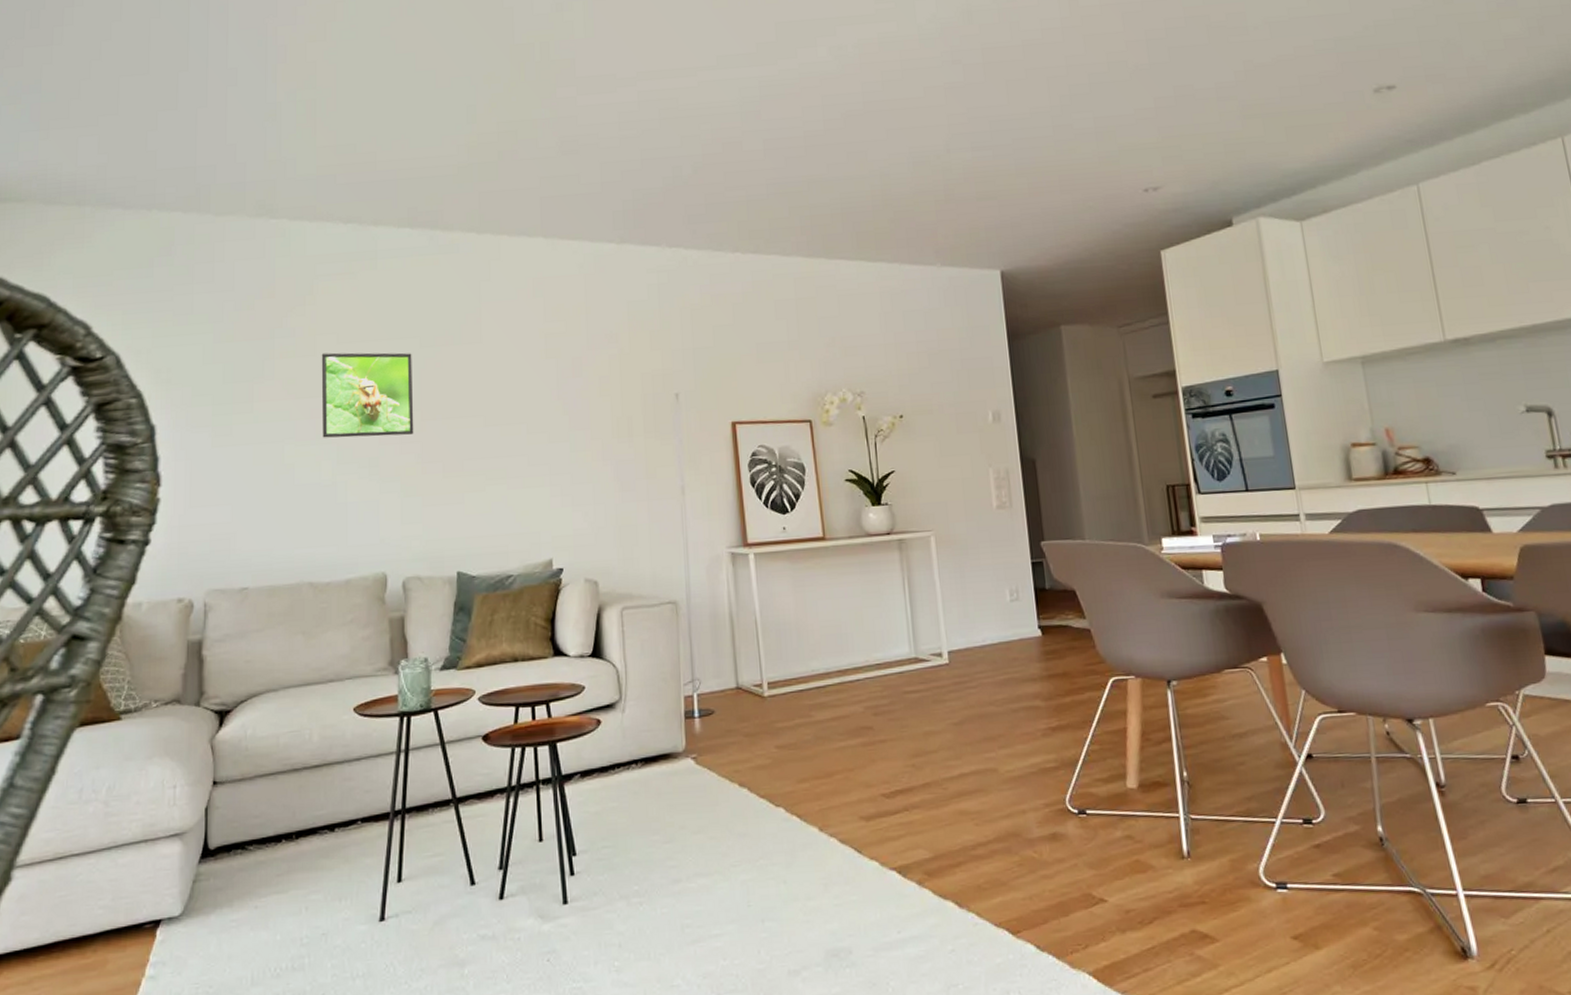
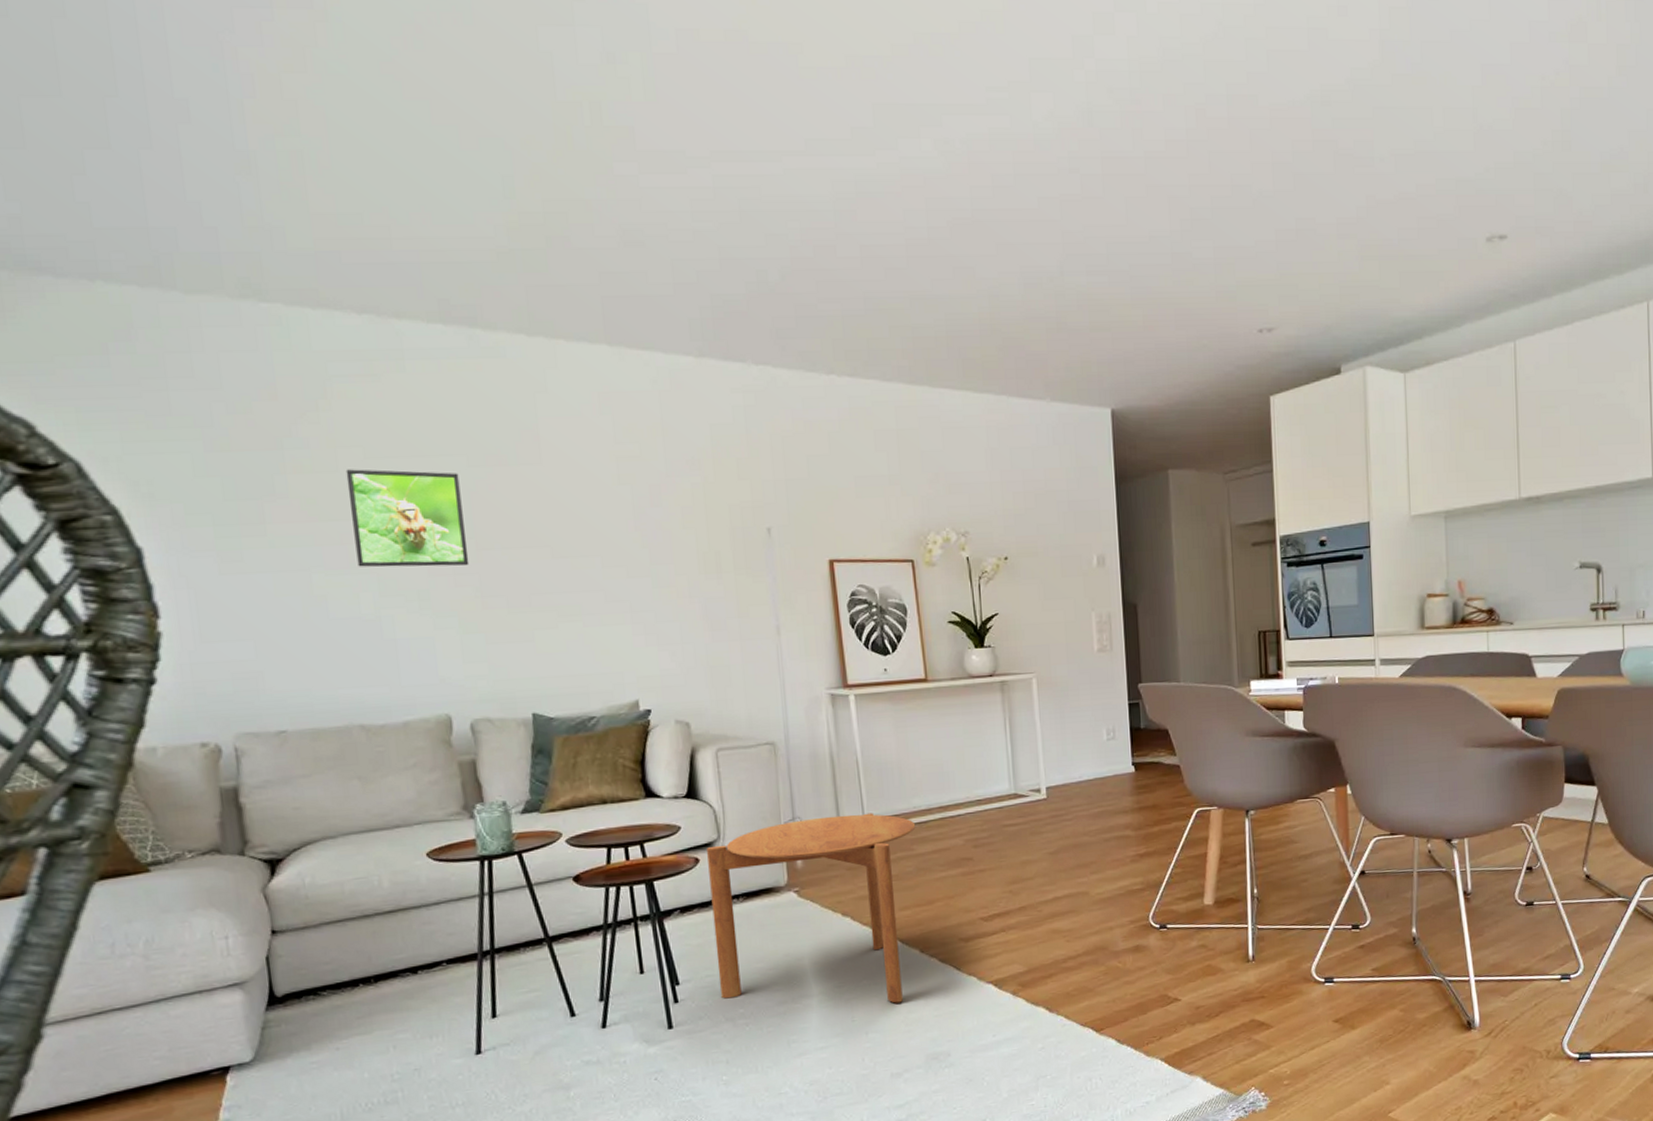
side table: none [609,676,814,888] -> present [707,813,916,1003]

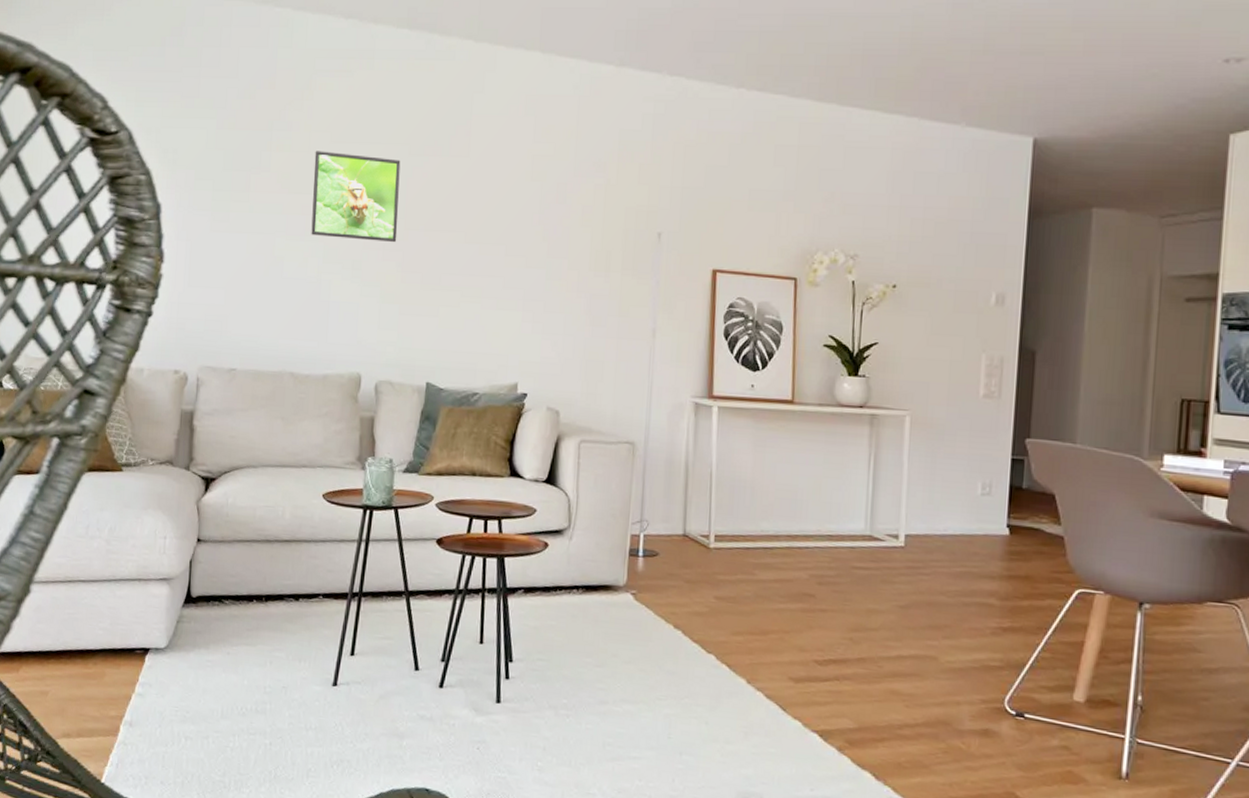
side table: present [707,813,916,1003] -> none [549,523,761,731]

